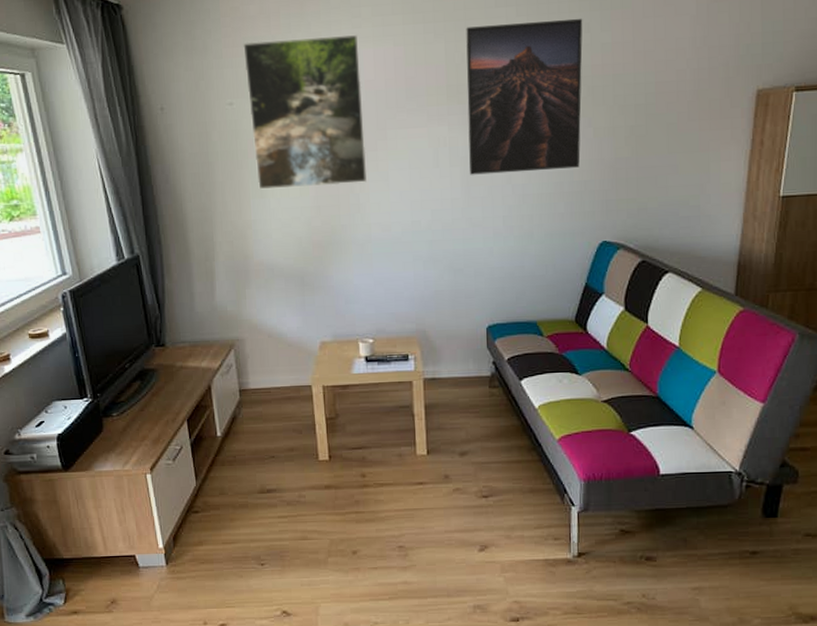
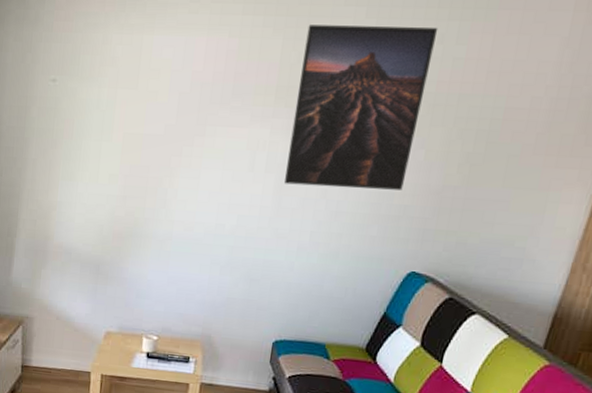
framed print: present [242,35,368,190] -> none [68,17,192,178]

